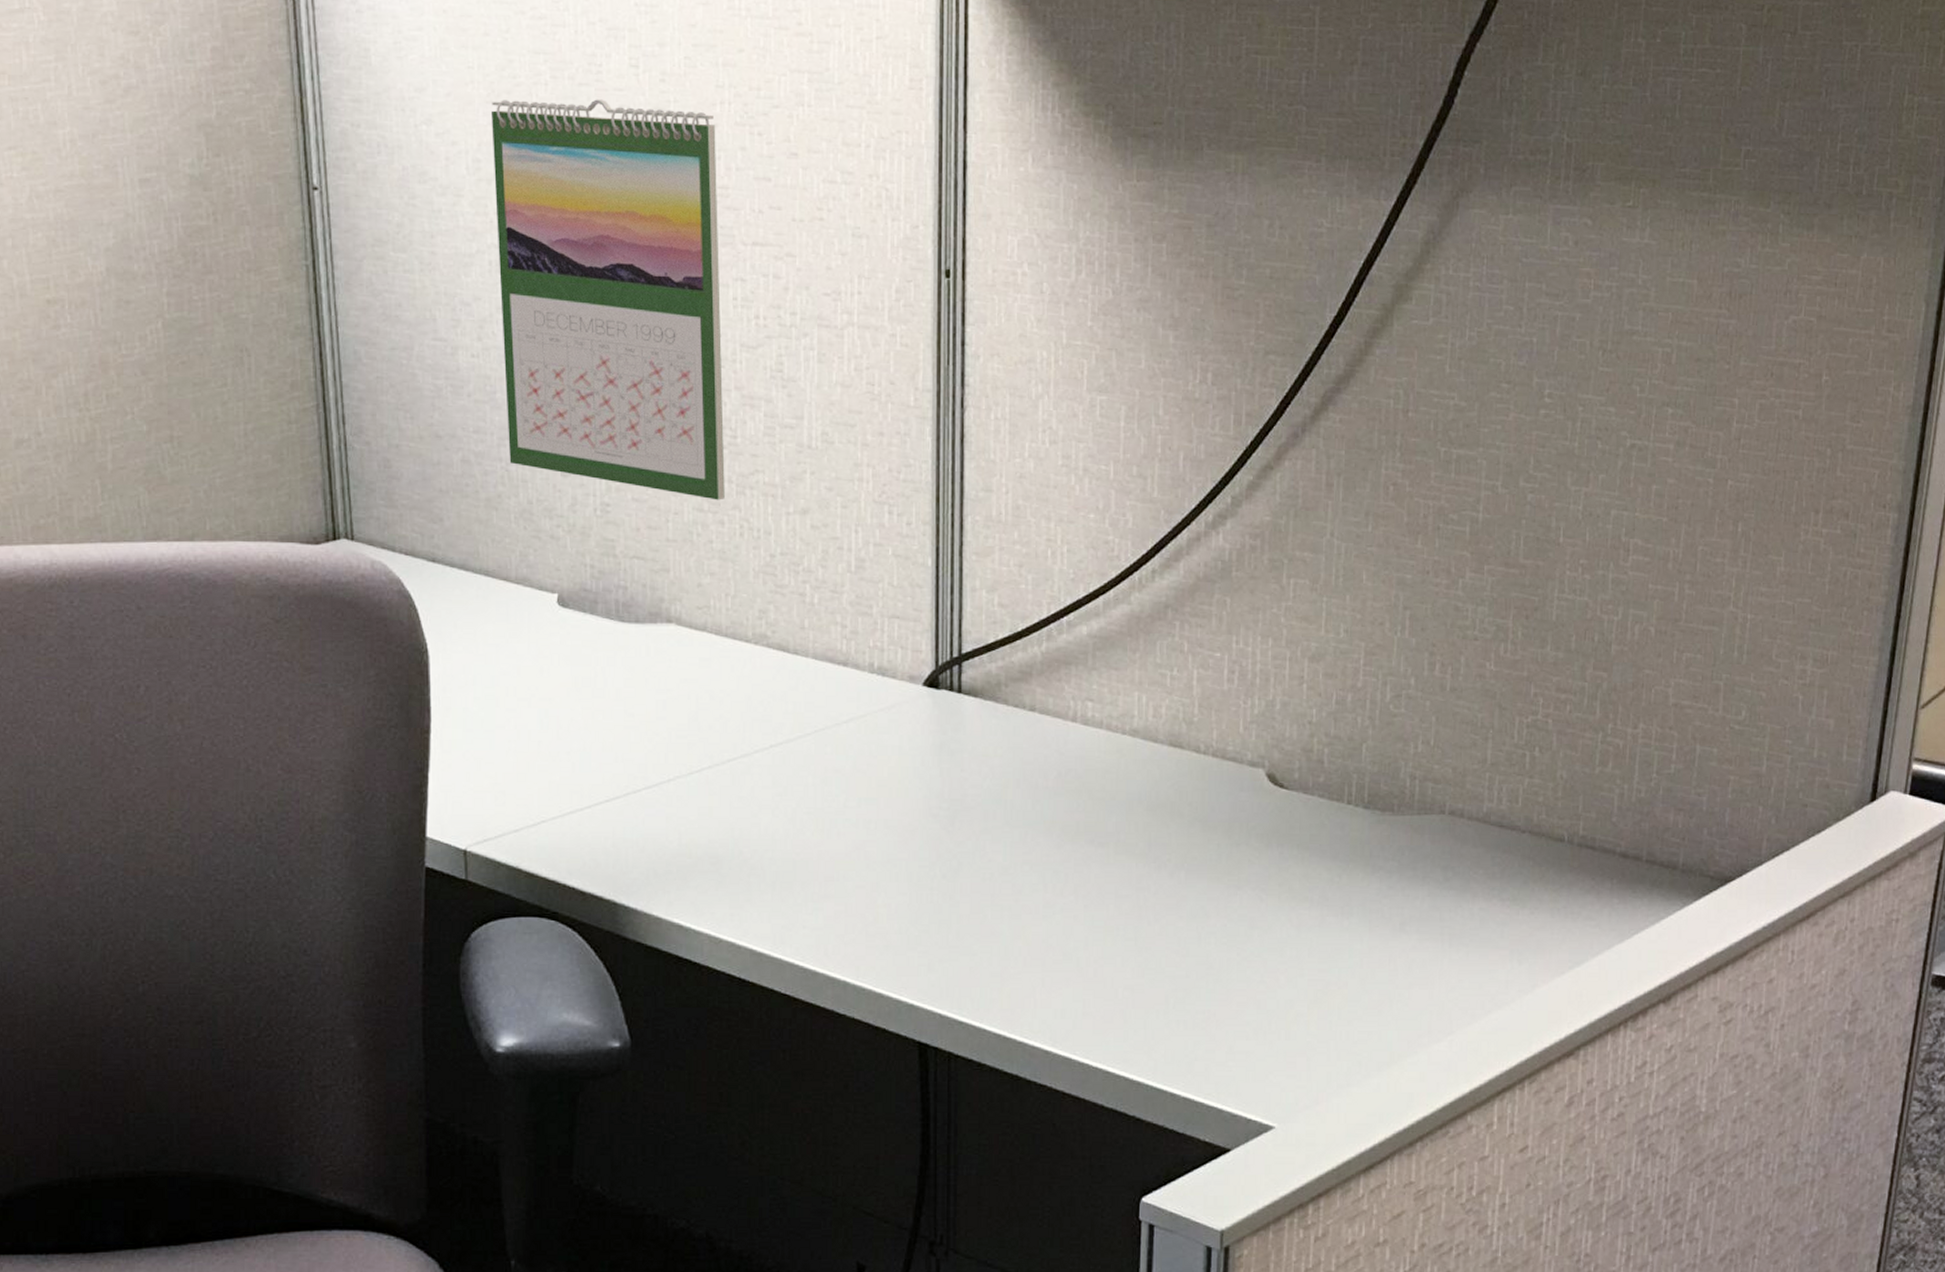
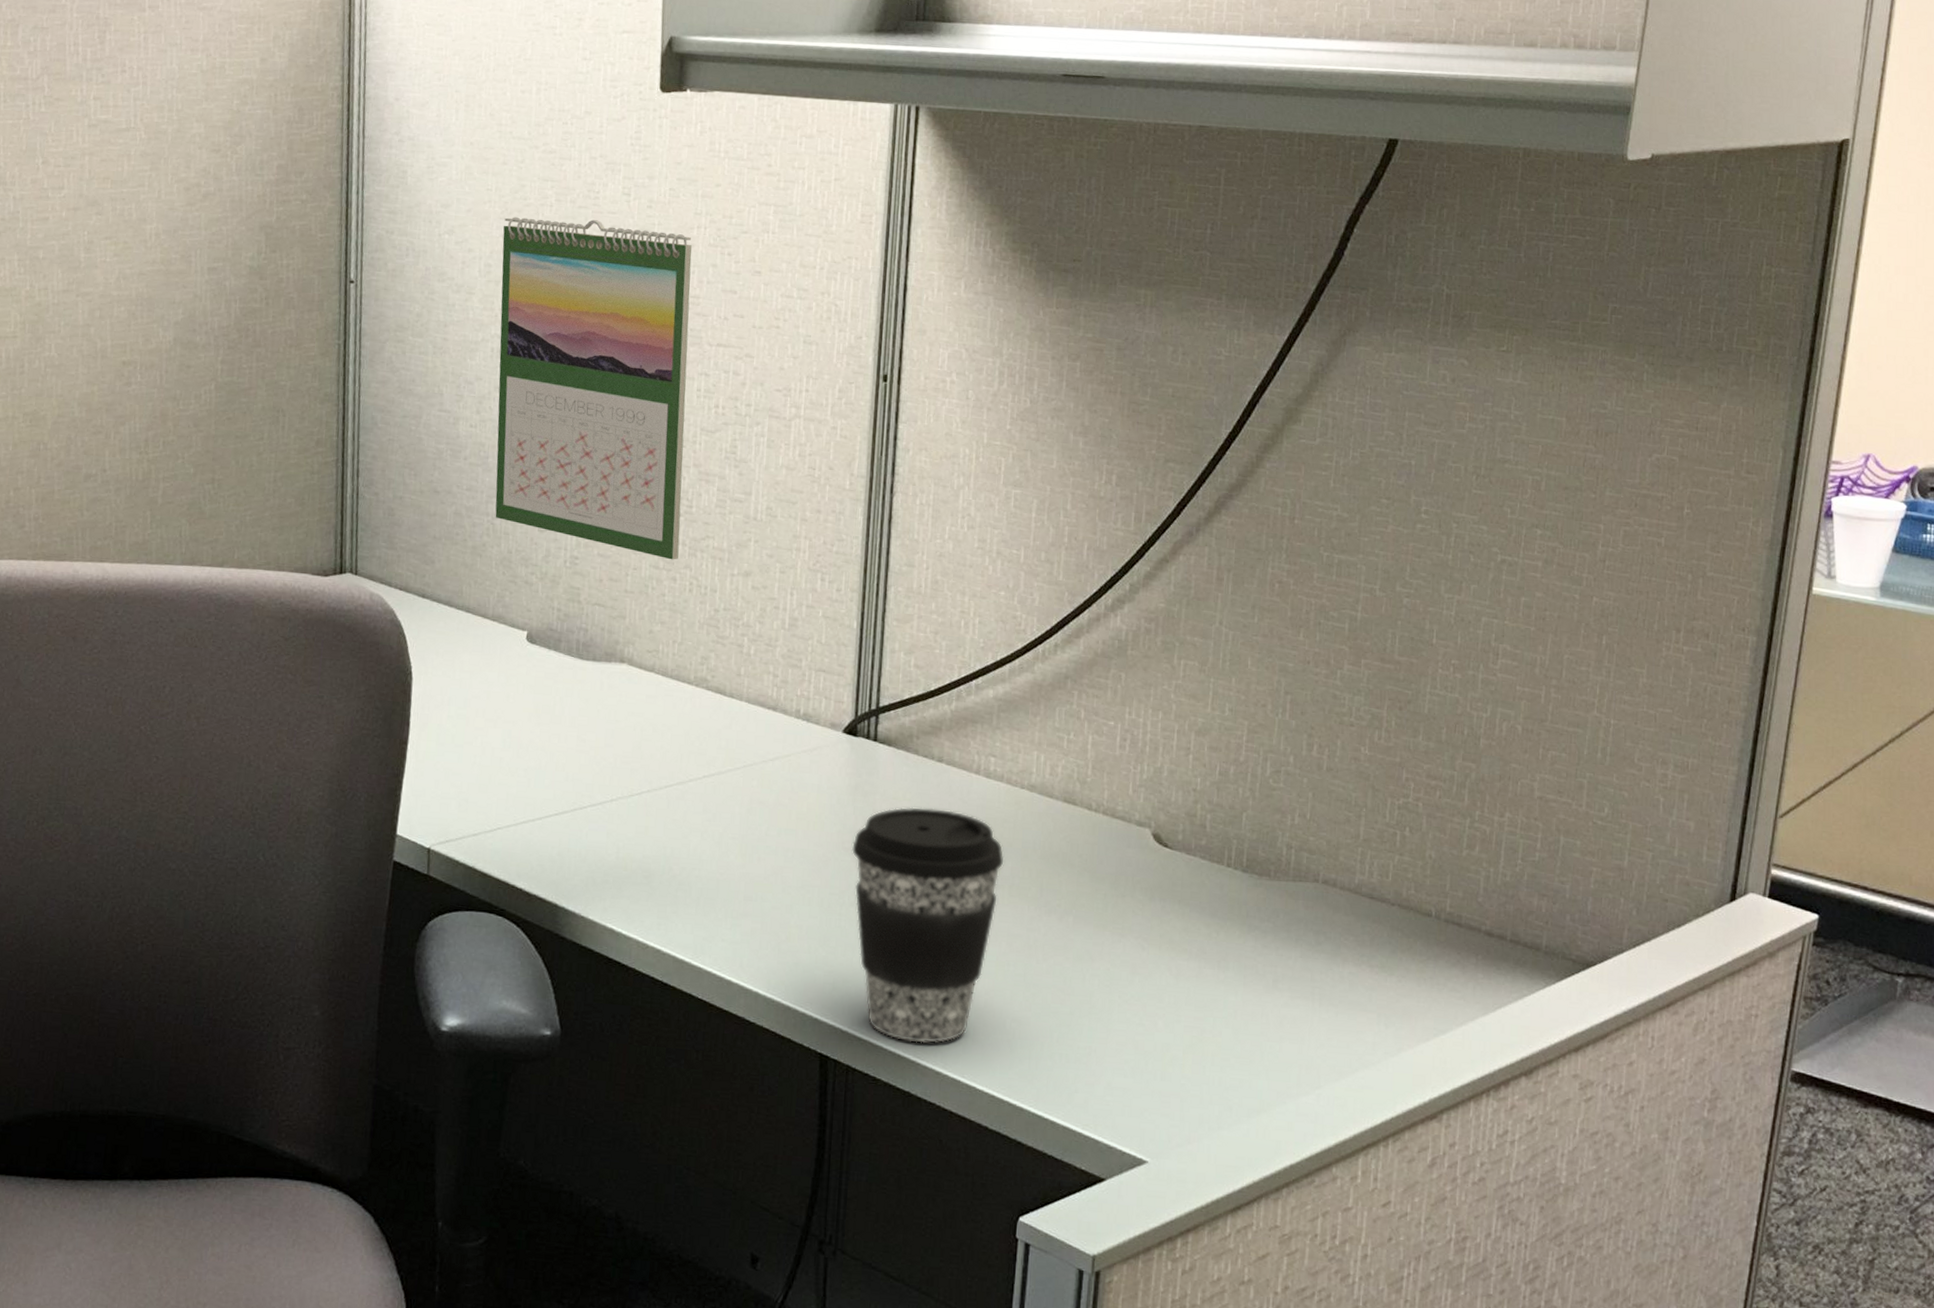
coffee cup: none [941,764,1108,1022] -> present [852,807,1004,1043]

